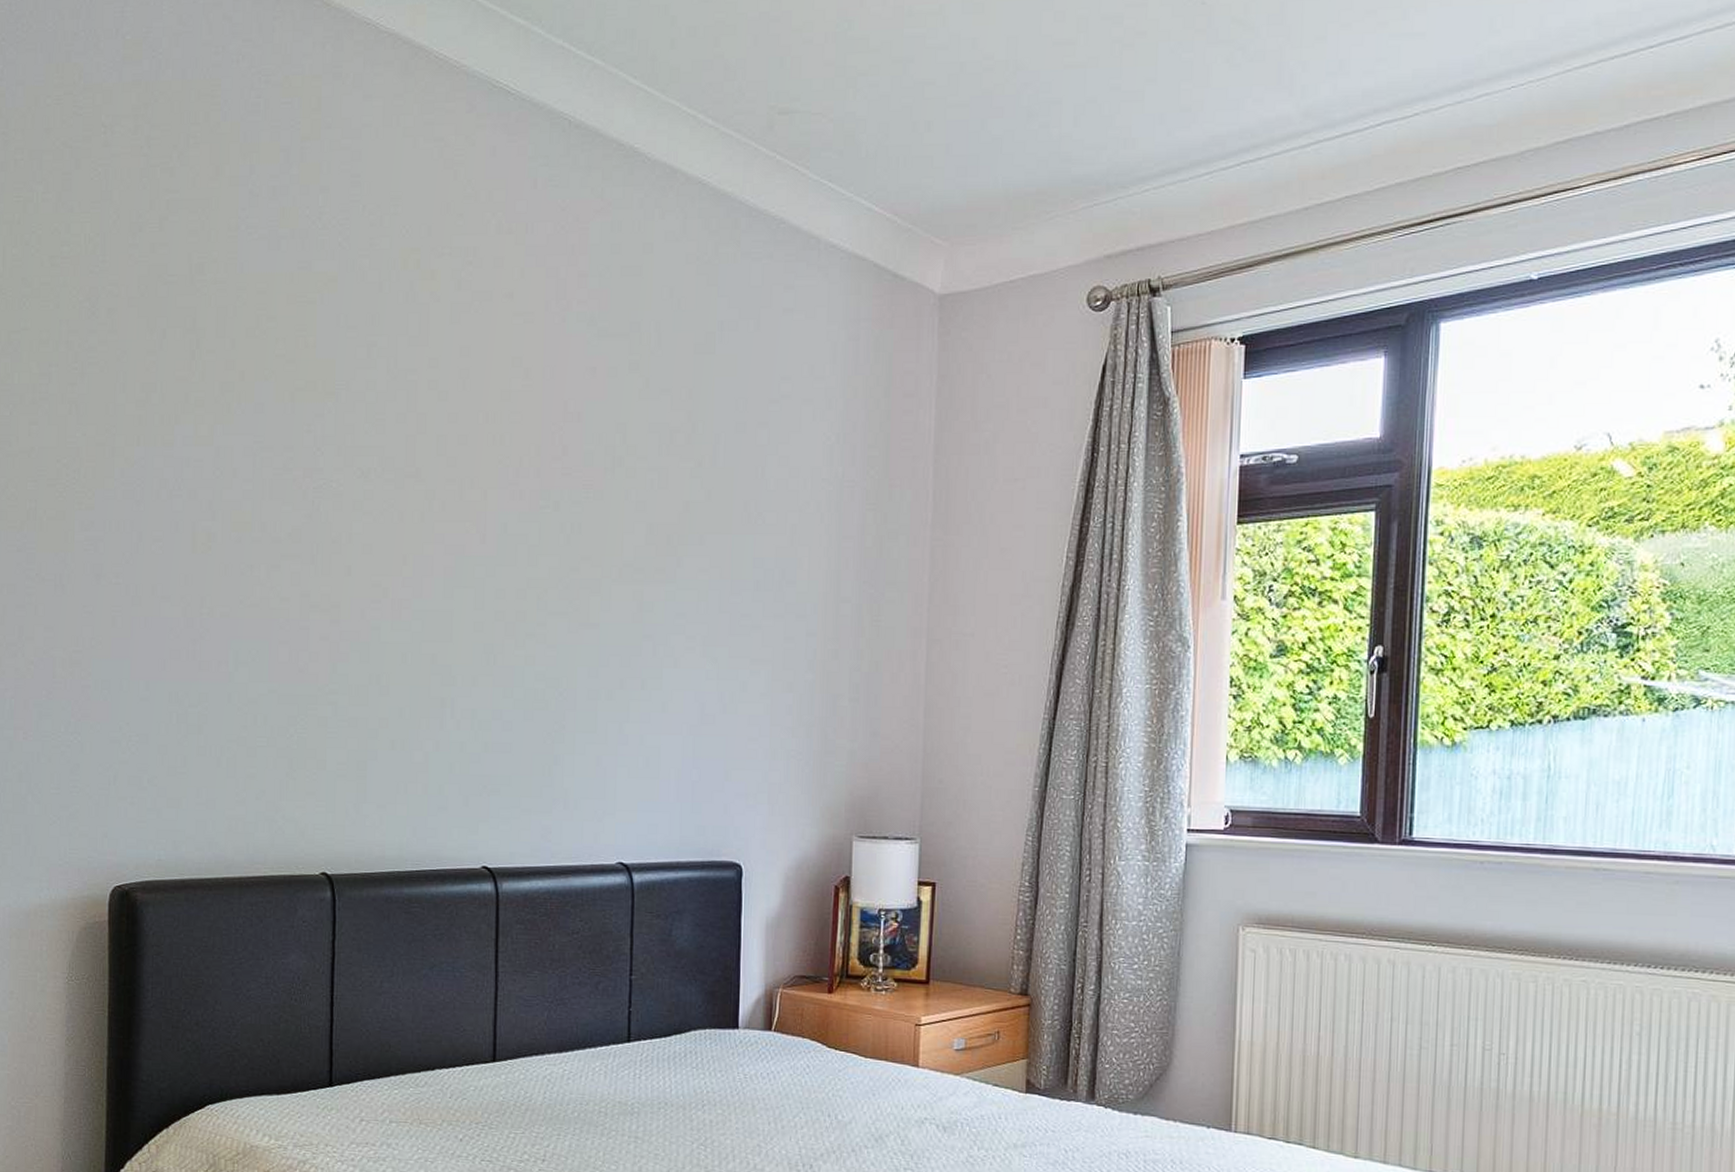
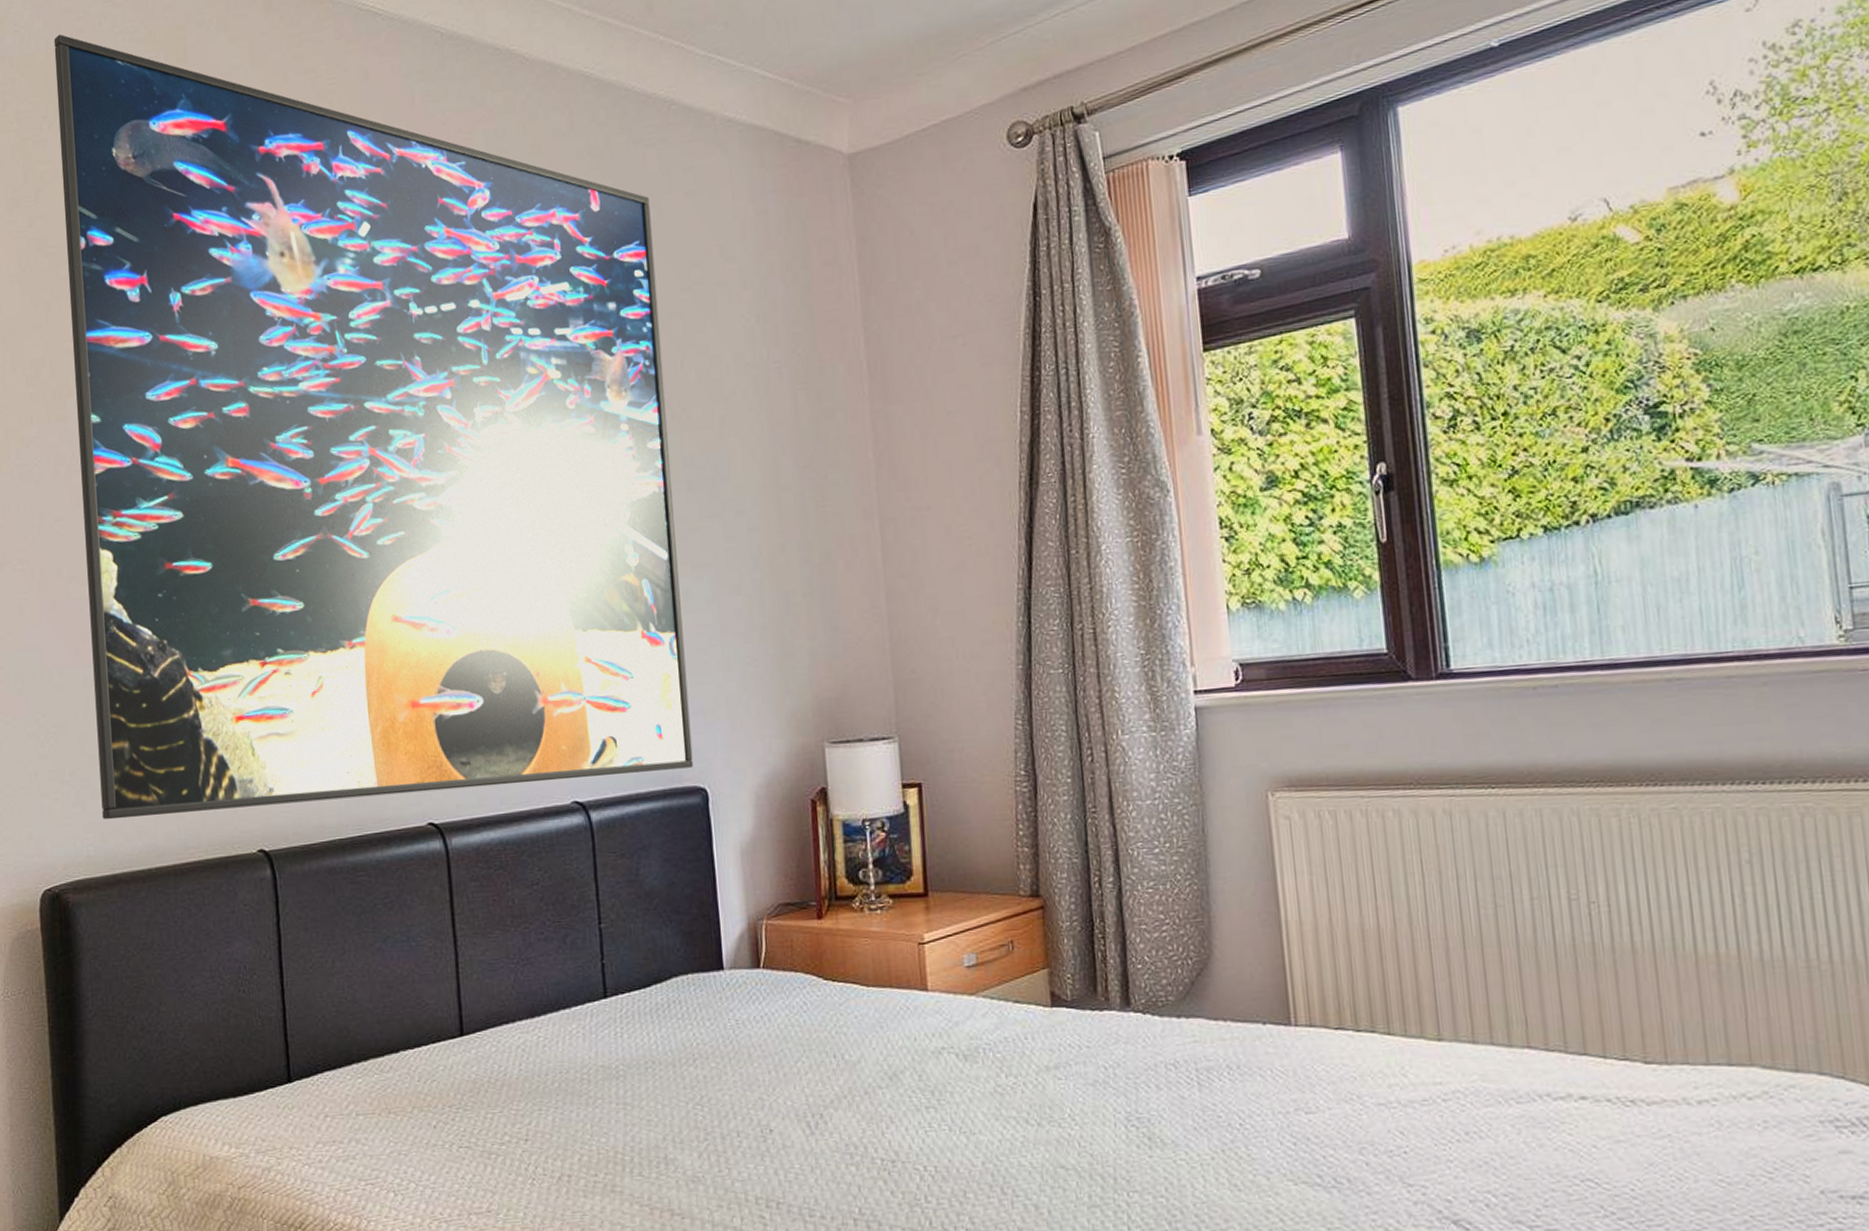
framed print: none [176,66,750,844] -> present [53,34,694,820]

